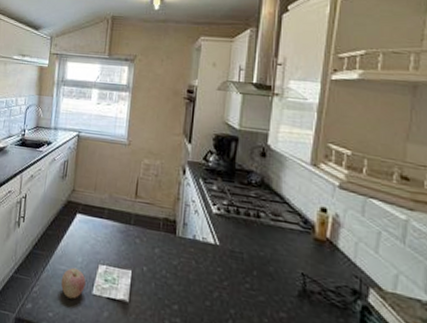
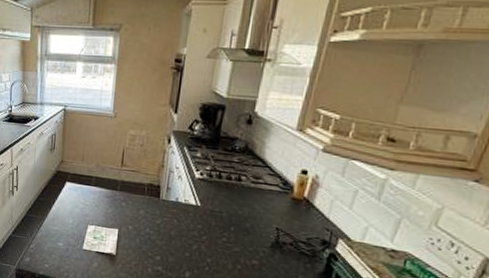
apple: present [60,267,86,299] -> none [54,228,77,254]

